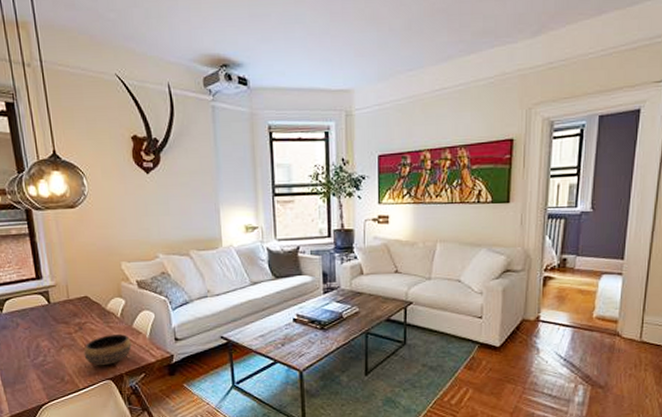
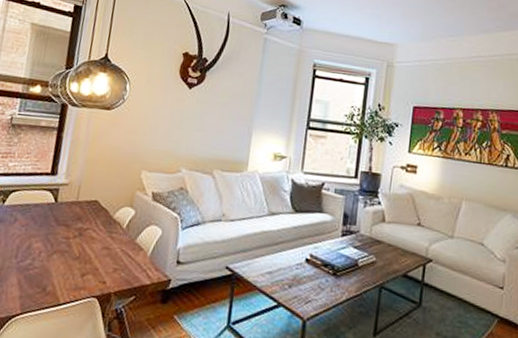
bowl: present [83,334,132,366] -> none [75,246,130,281]

